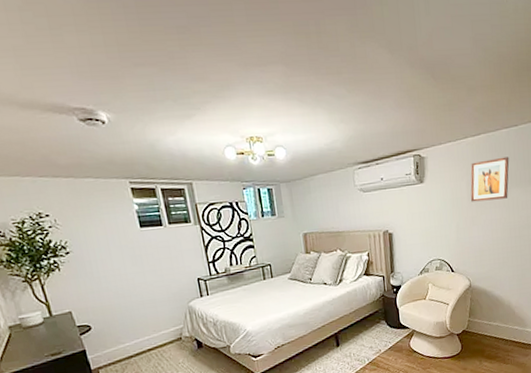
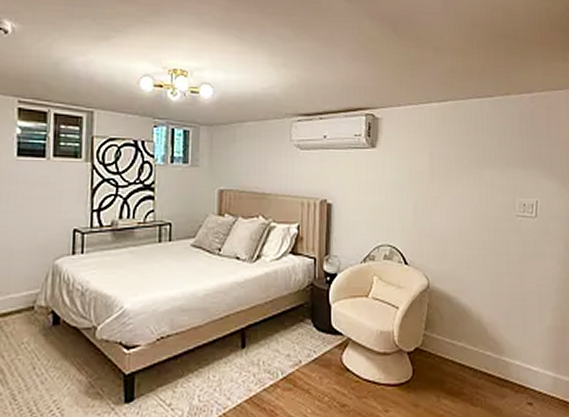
wall art: present [470,156,509,202] -> none [432,130,482,180]

